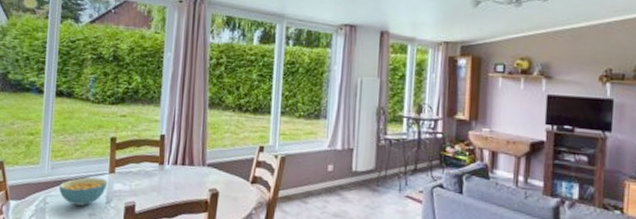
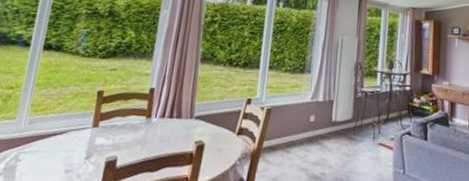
cereal bowl: present [59,177,108,207] -> none [34,131,90,163]

